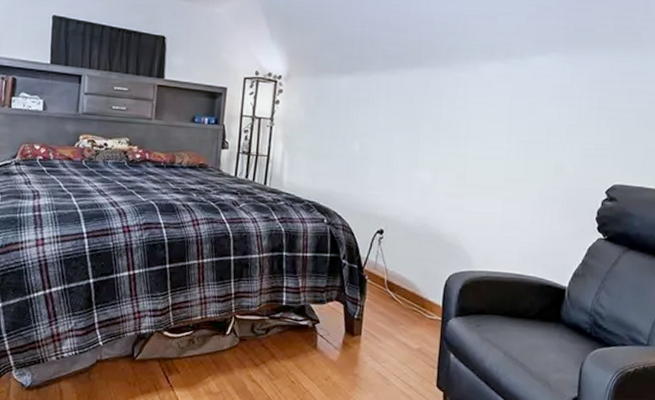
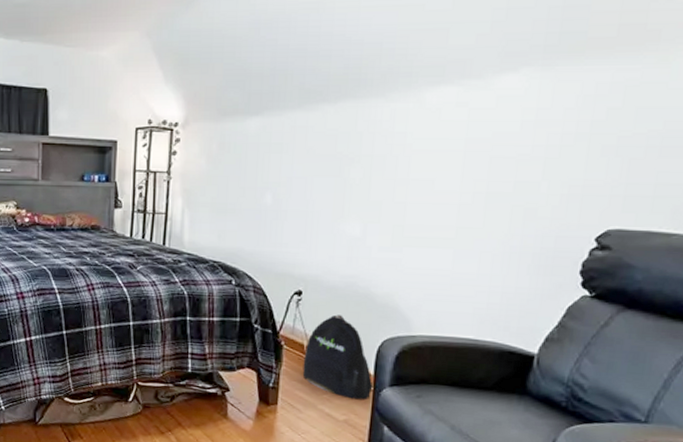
backpack: none [383,252,442,330] -> present [302,314,374,400]

